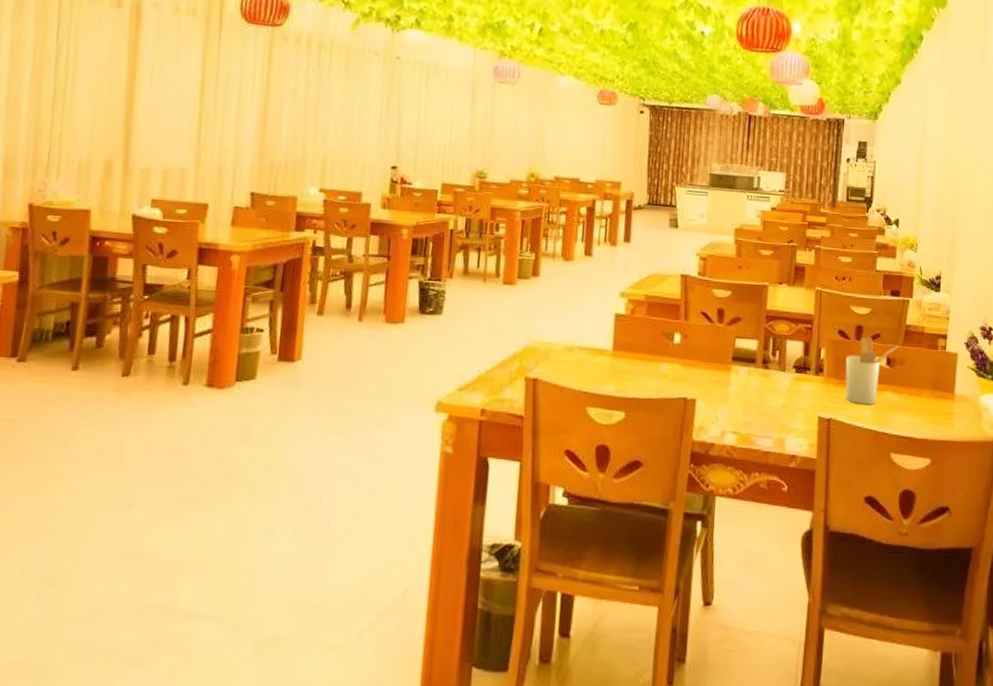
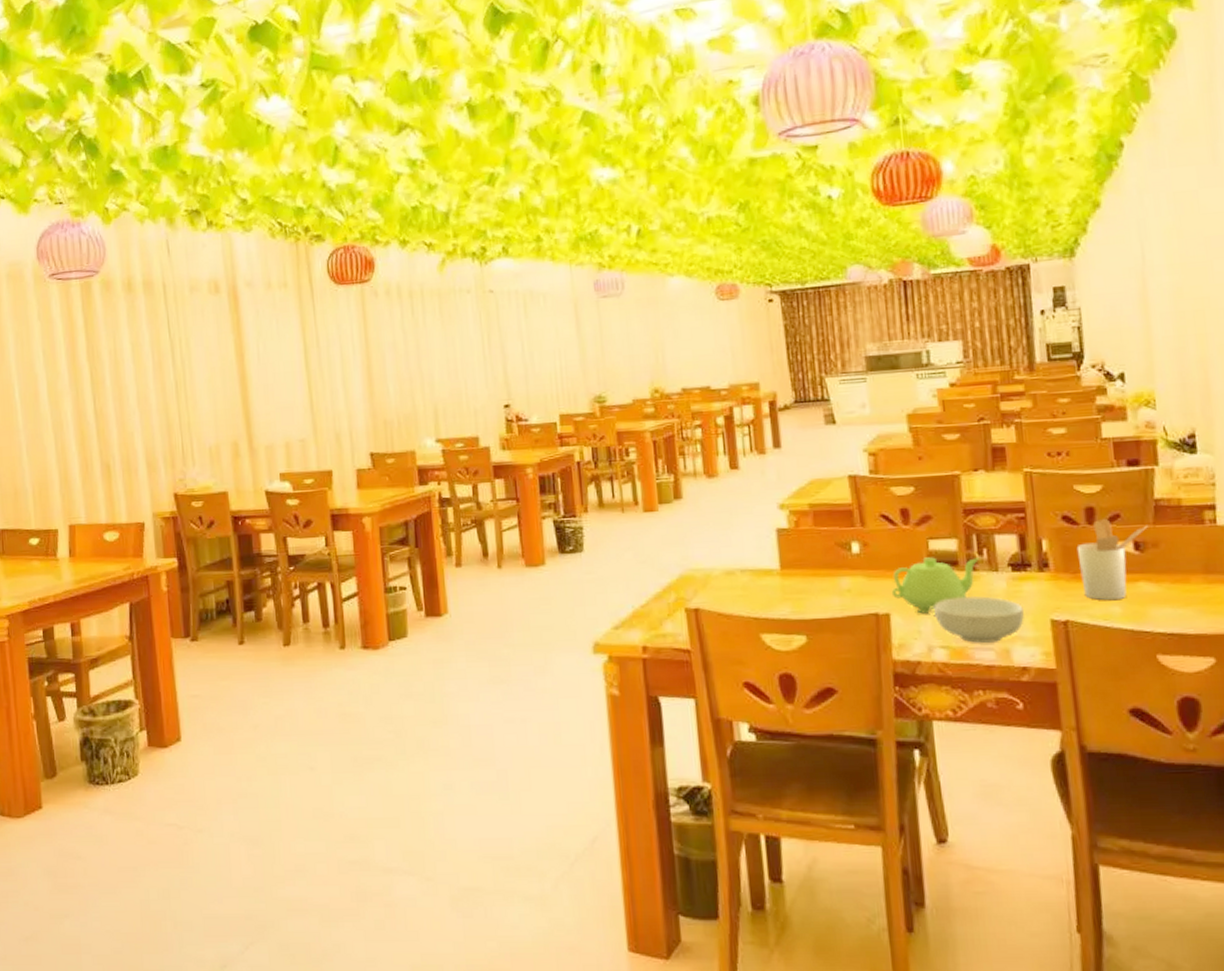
teapot: none [700,353,773,402] -> present [891,557,980,614]
cereal bowl: none [731,390,799,432] -> present [934,595,1024,643]

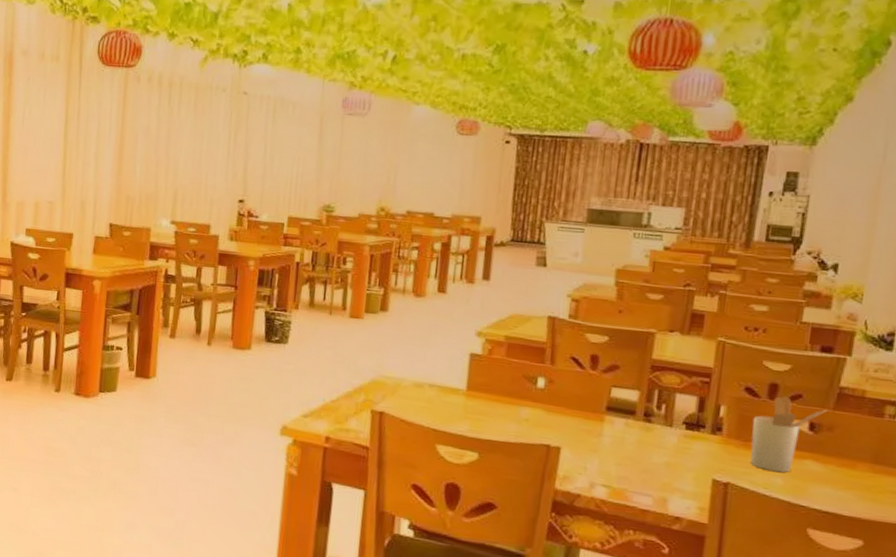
teapot: present [891,557,980,614] -> none [566,402,657,454]
cereal bowl: present [934,595,1024,643] -> none [603,443,689,490]

